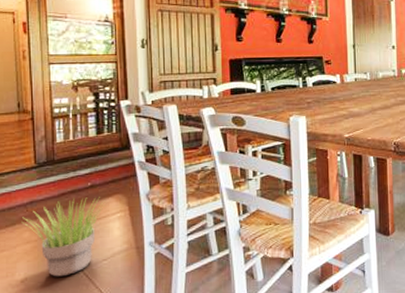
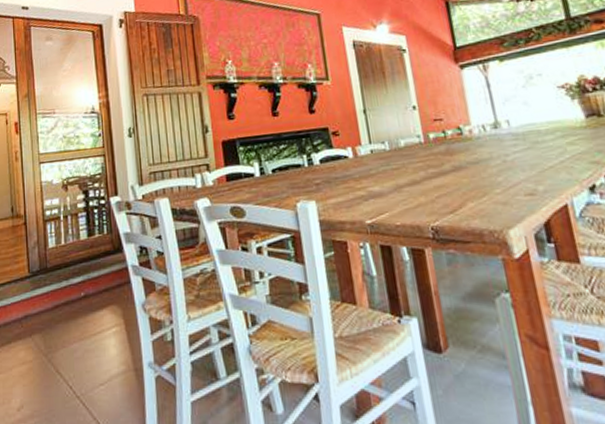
potted plant: present [22,197,104,277] -> none [18,309,99,405]

